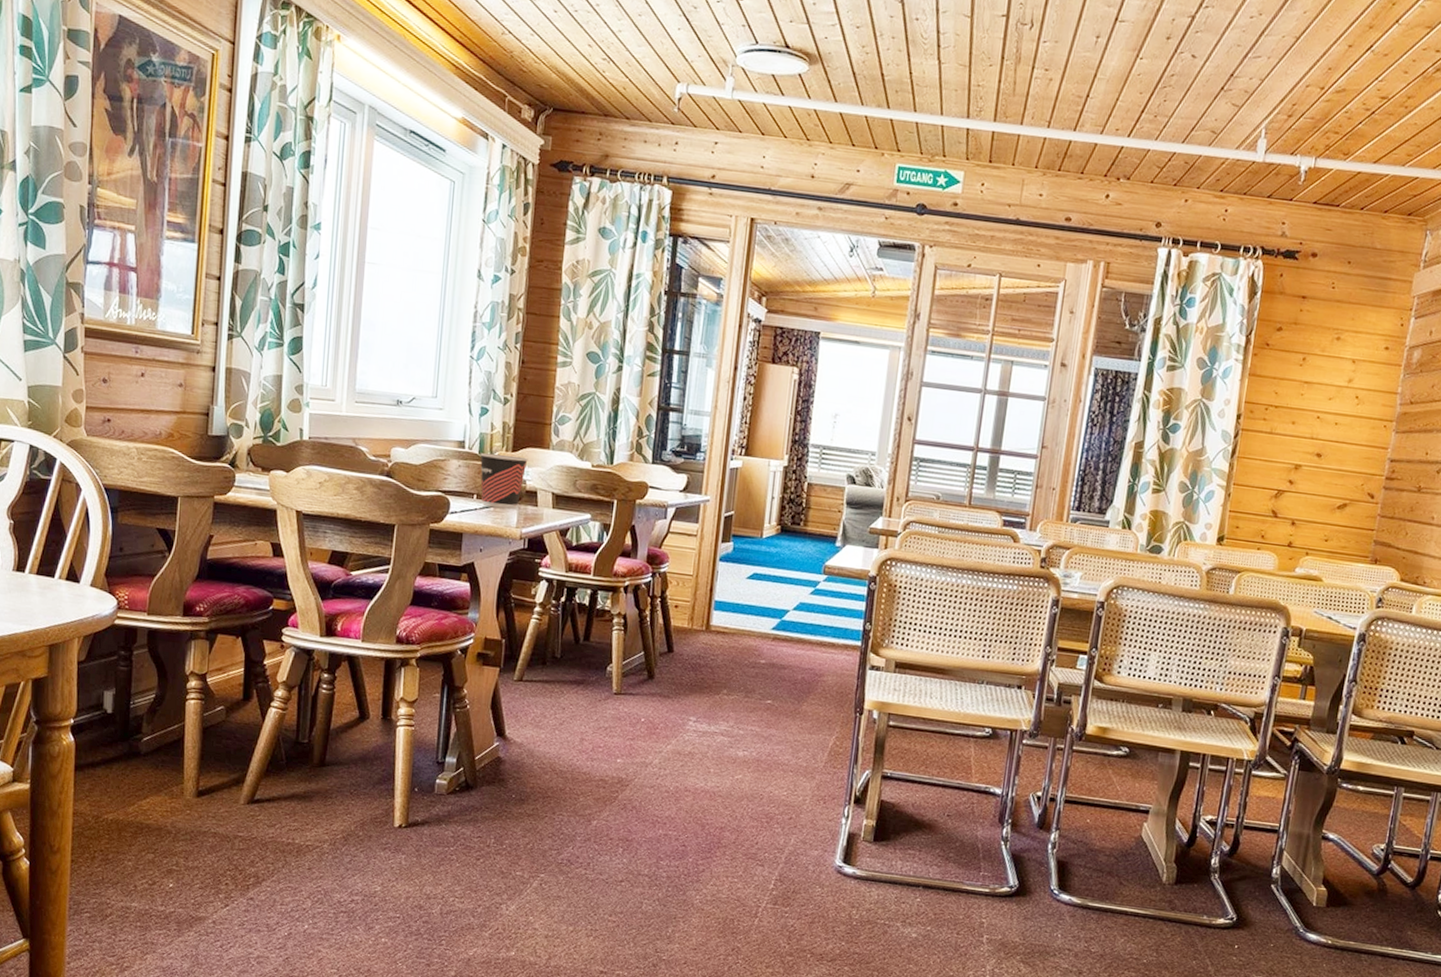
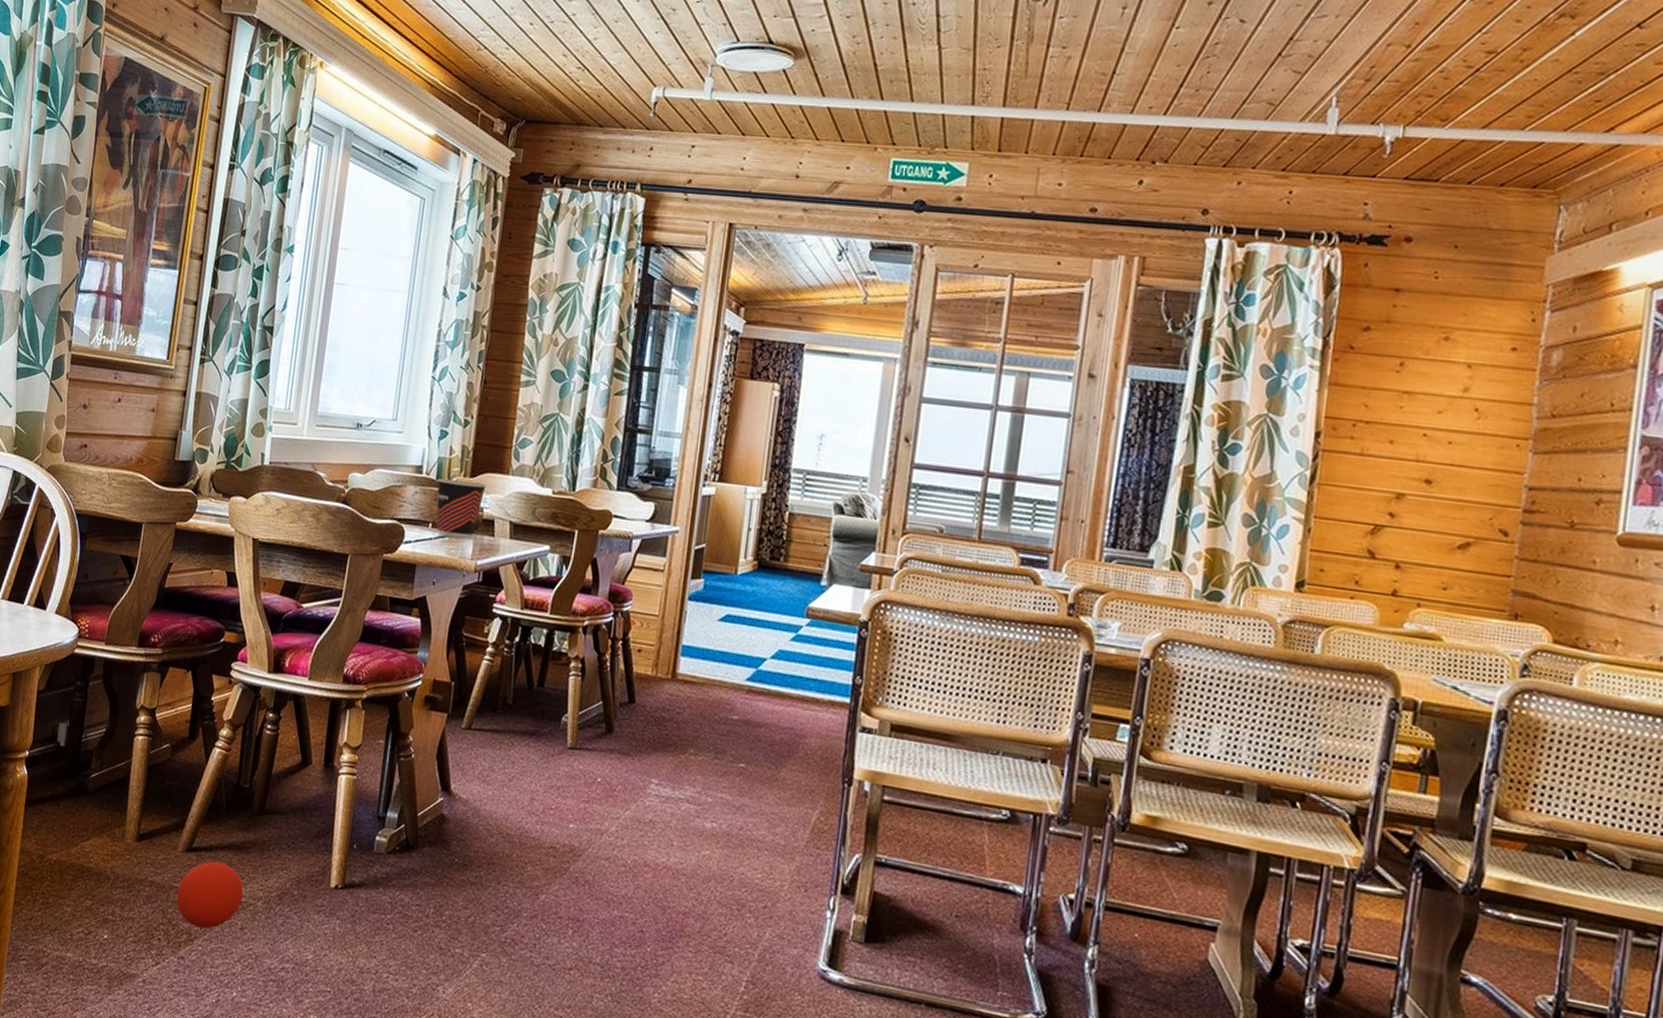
ball: none [241,811,309,871] -> present [176,861,244,929]

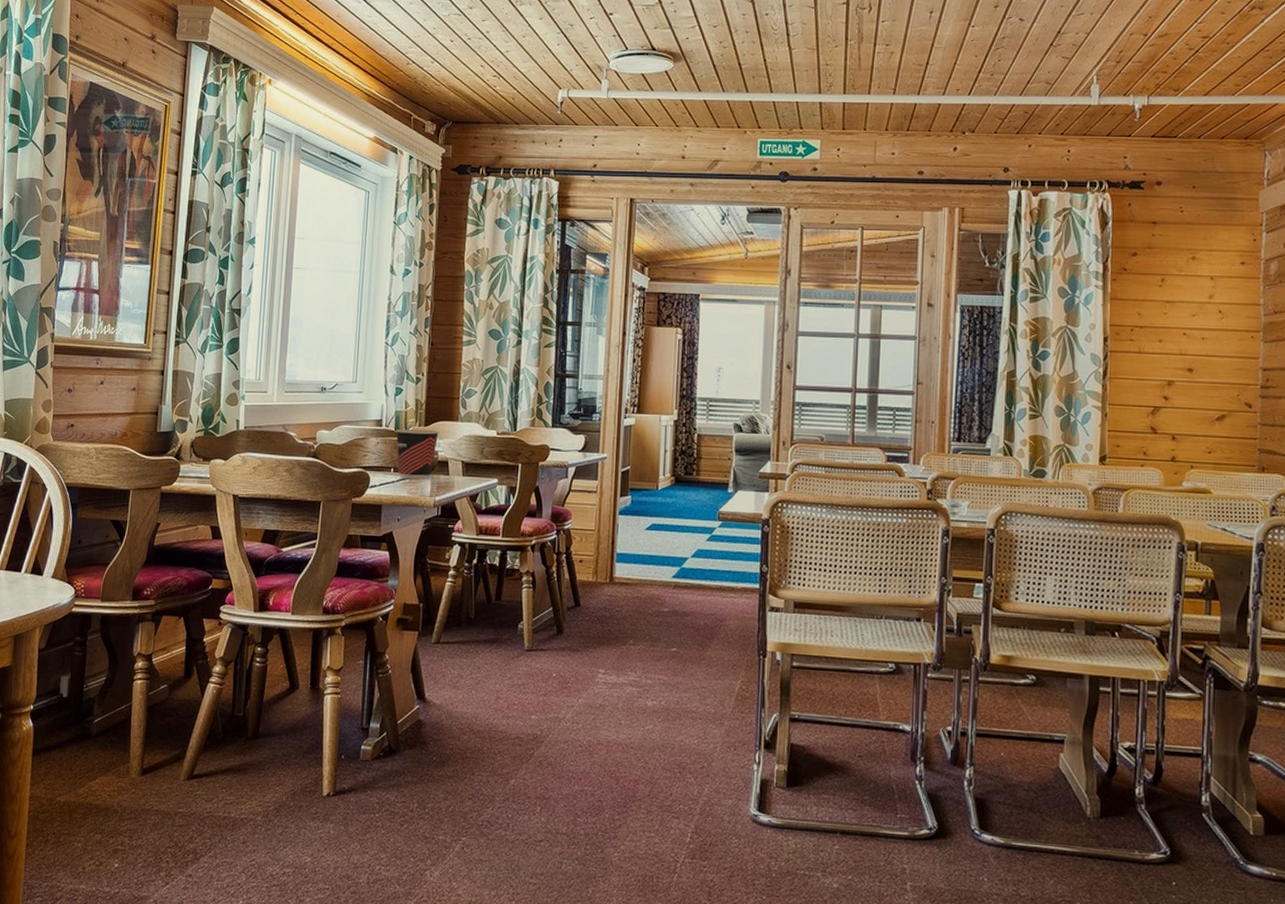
ball: present [176,861,244,929] -> none [181,785,243,847]

